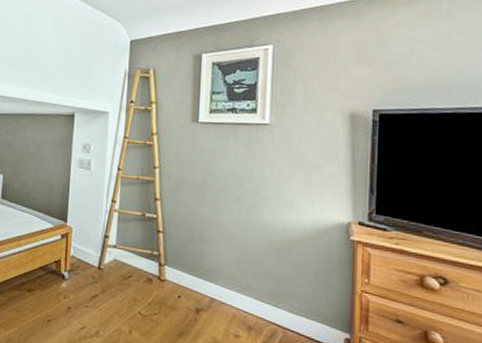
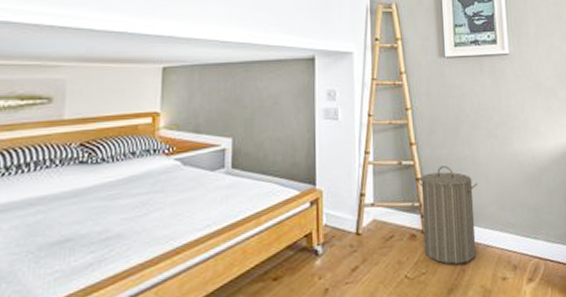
laundry hamper: none [158,223,219,314] -> present [416,166,478,265]

